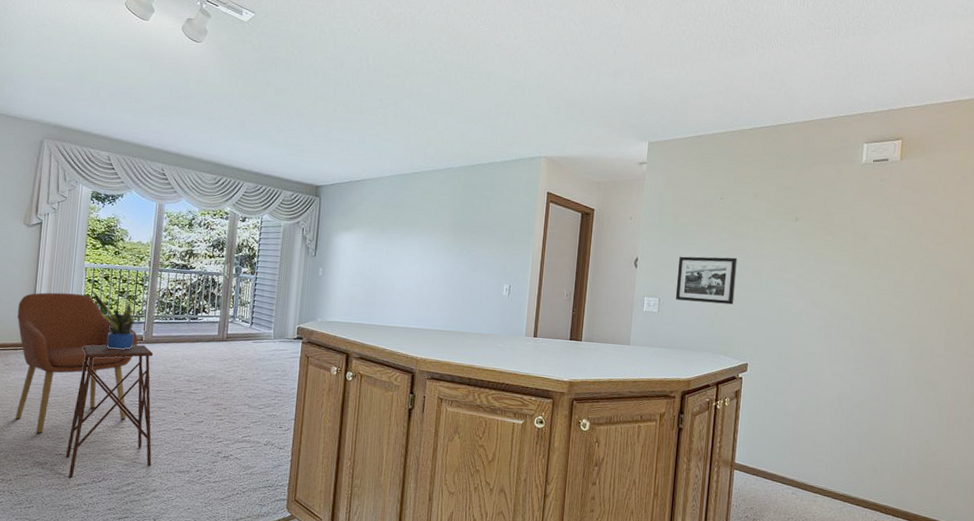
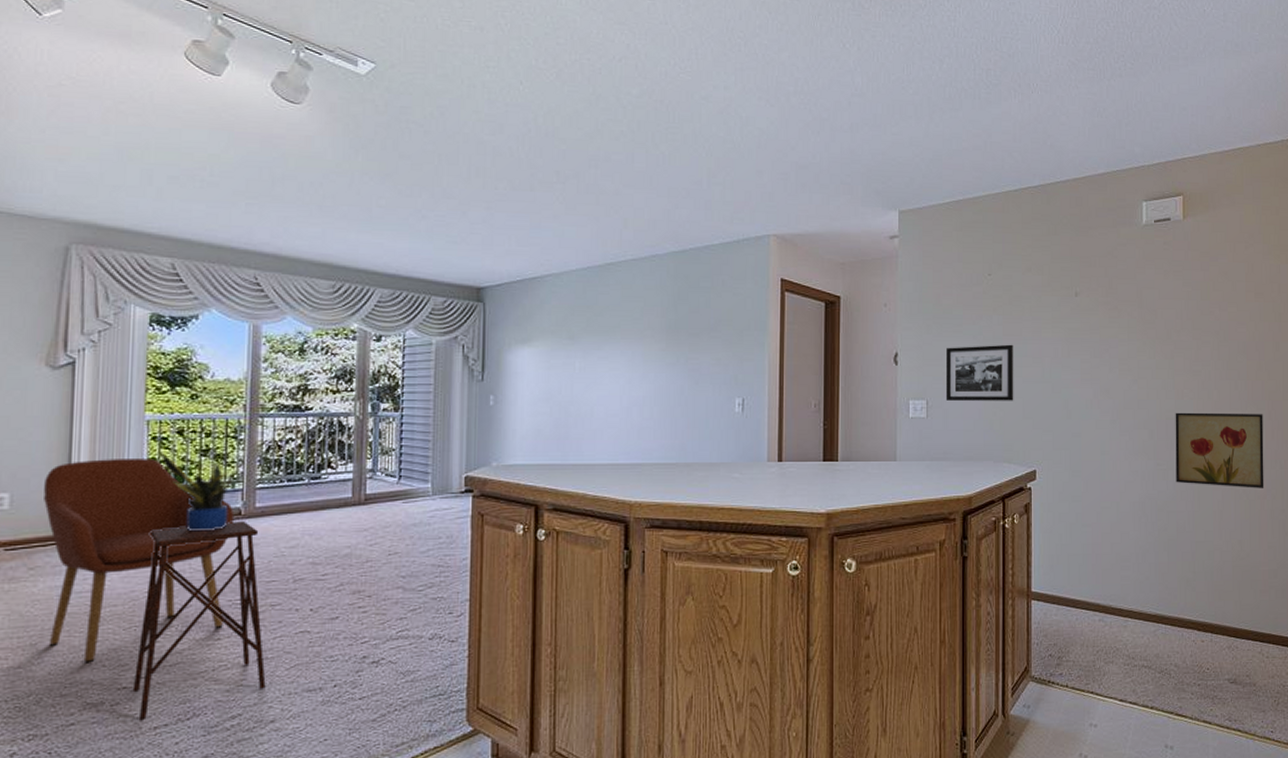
wall art: none [872,326,960,398] -> present [1175,412,1264,488]

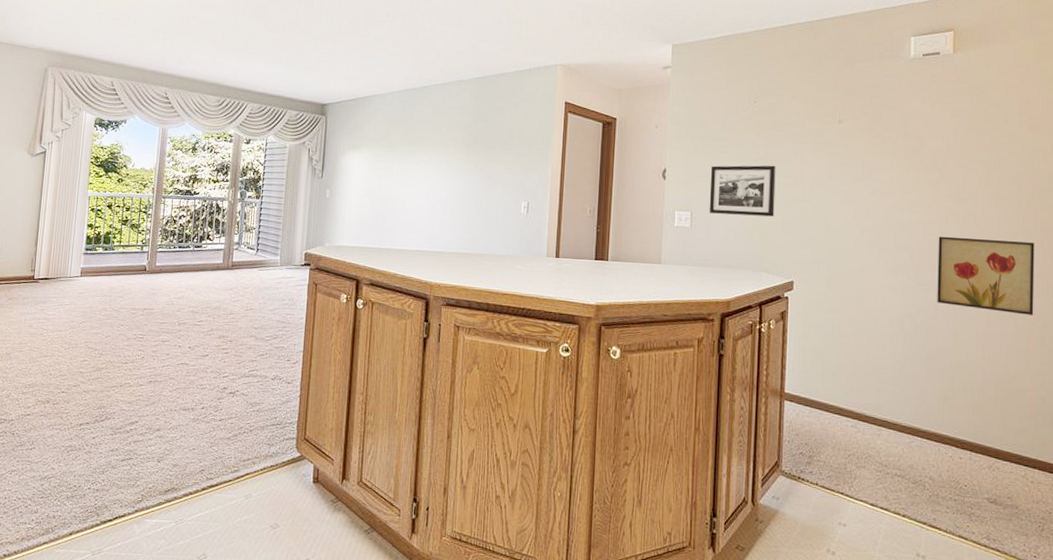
armchair: present [44,459,235,664] -> none [17,223,142,371]
side table: present [132,520,266,721] -> none [68,275,157,418]
potted plant: present [160,453,233,532] -> none [95,221,142,281]

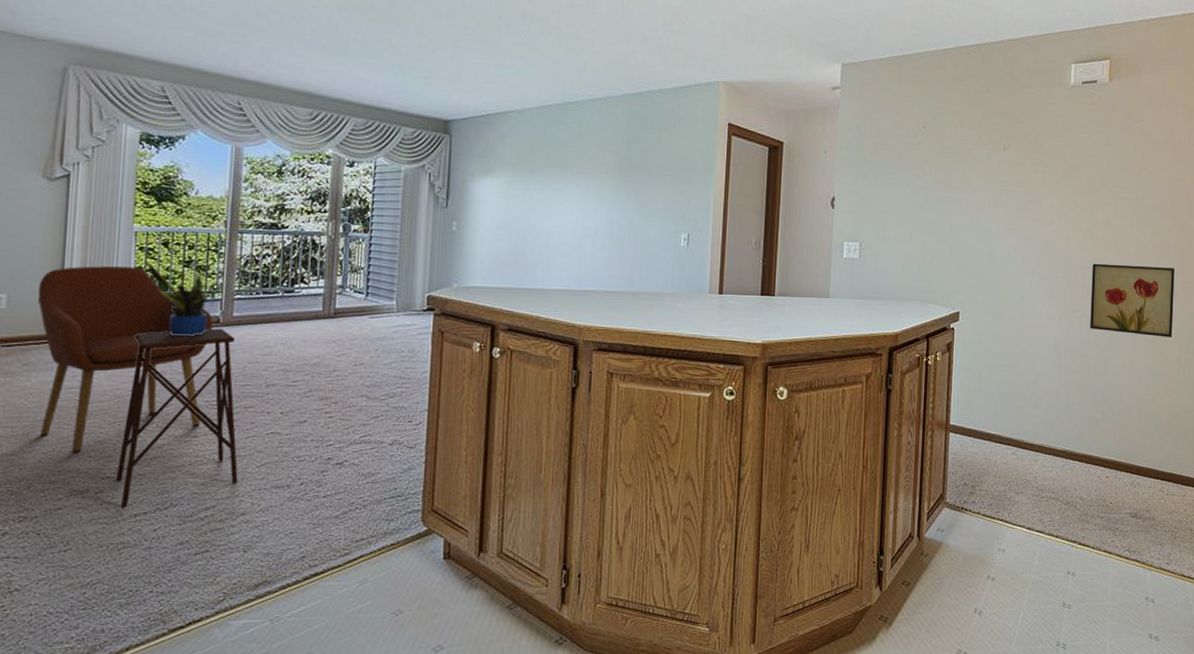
armchair: none [17,223,142,371] -> present [38,266,214,454]
side table: none [68,275,157,418] -> present [115,328,238,508]
potted plant: none [95,221,142,281] -> present [146,262,213,337]
picture frame: present [709,165,776,217] -> none [878,193,944,246]

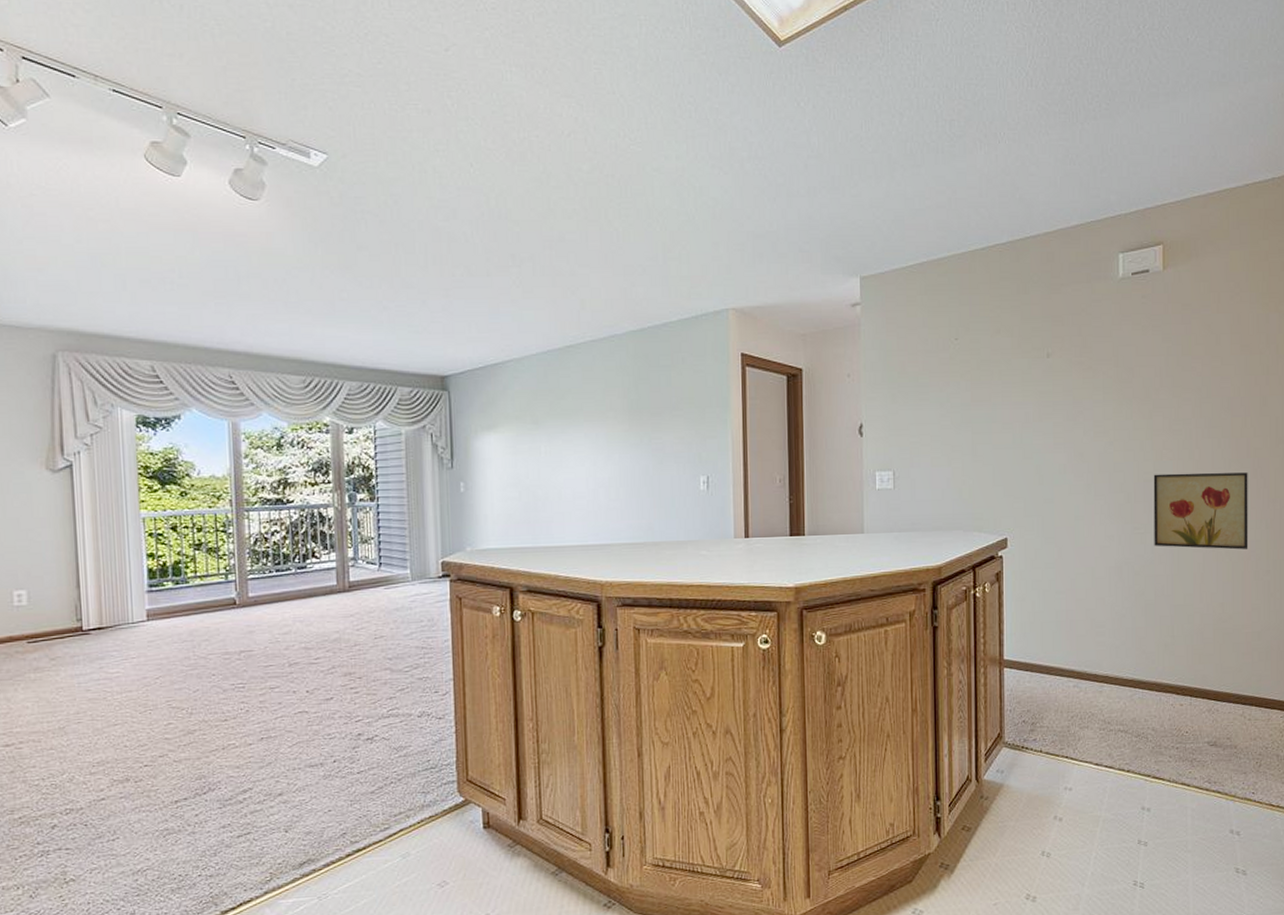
armchair: present [38,266,214,454] -> none [56,554,231,744]
side table: present [115,328,238,508] -> none [152,609,272,795]
potted plant: present [146,262,213,337] -> none [157,548,226,622]

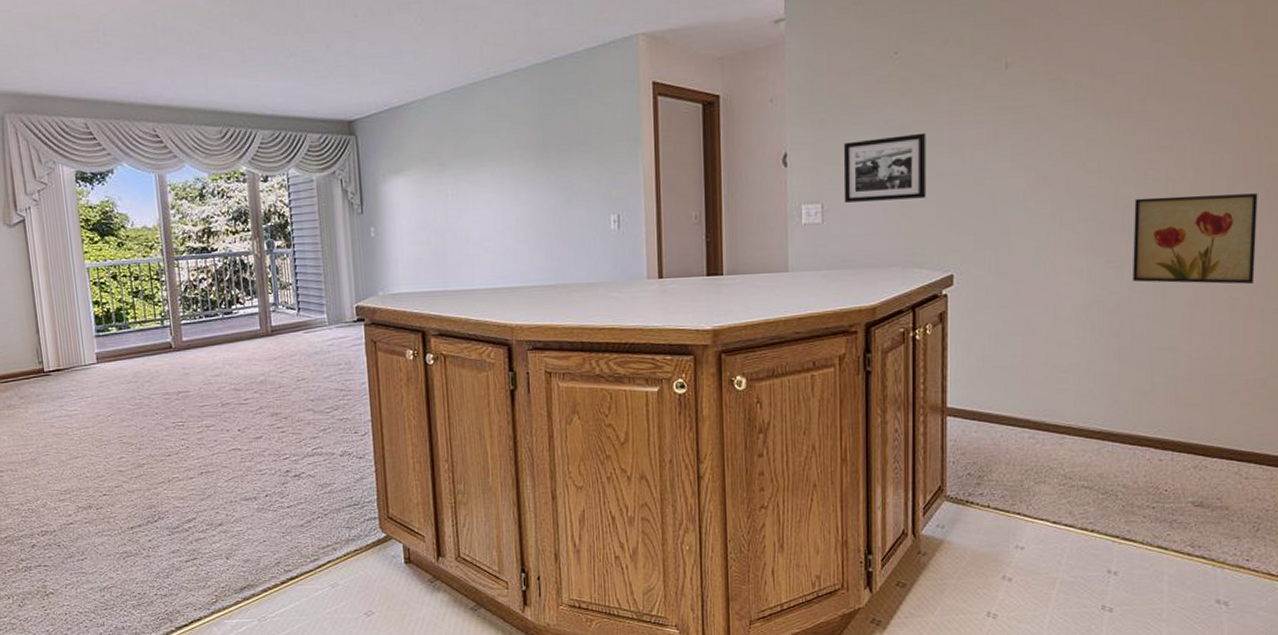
picture frame: none [912,410,984,471] -> present [843,132,927,203]

